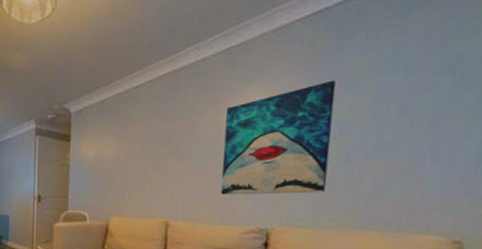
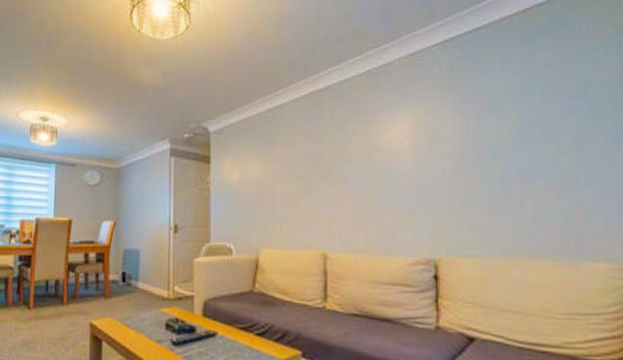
wall art: present [221,80,337,195] -> none [375,103,489,222]

